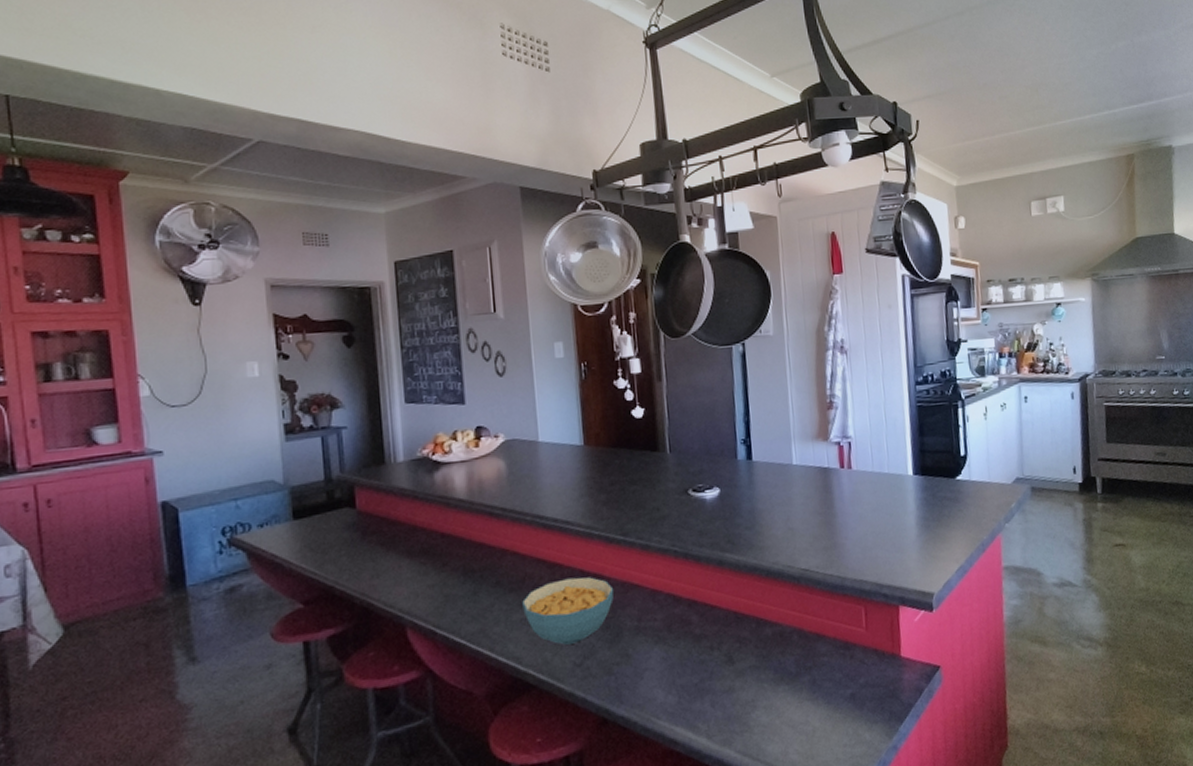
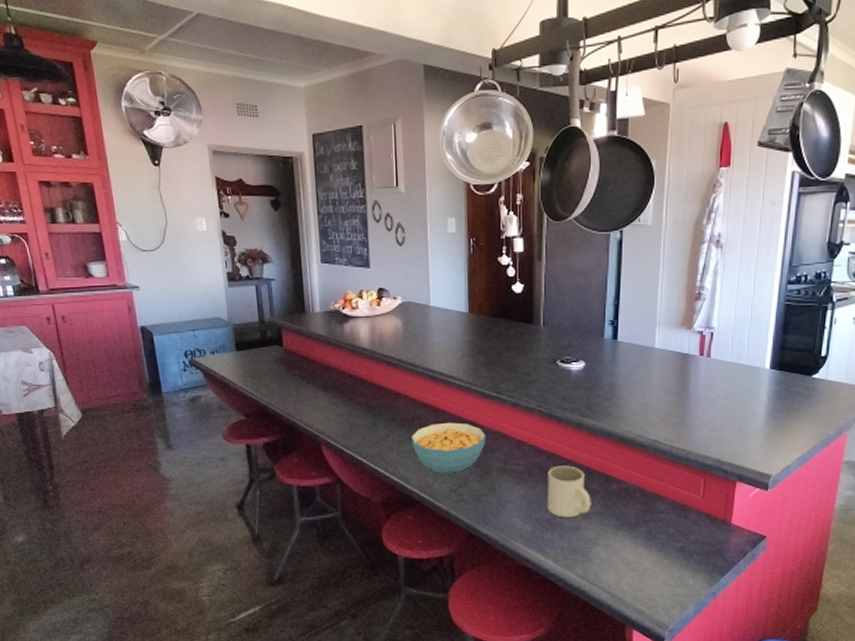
mug: none [690,613,744,679] -> present [547,465,591,518]

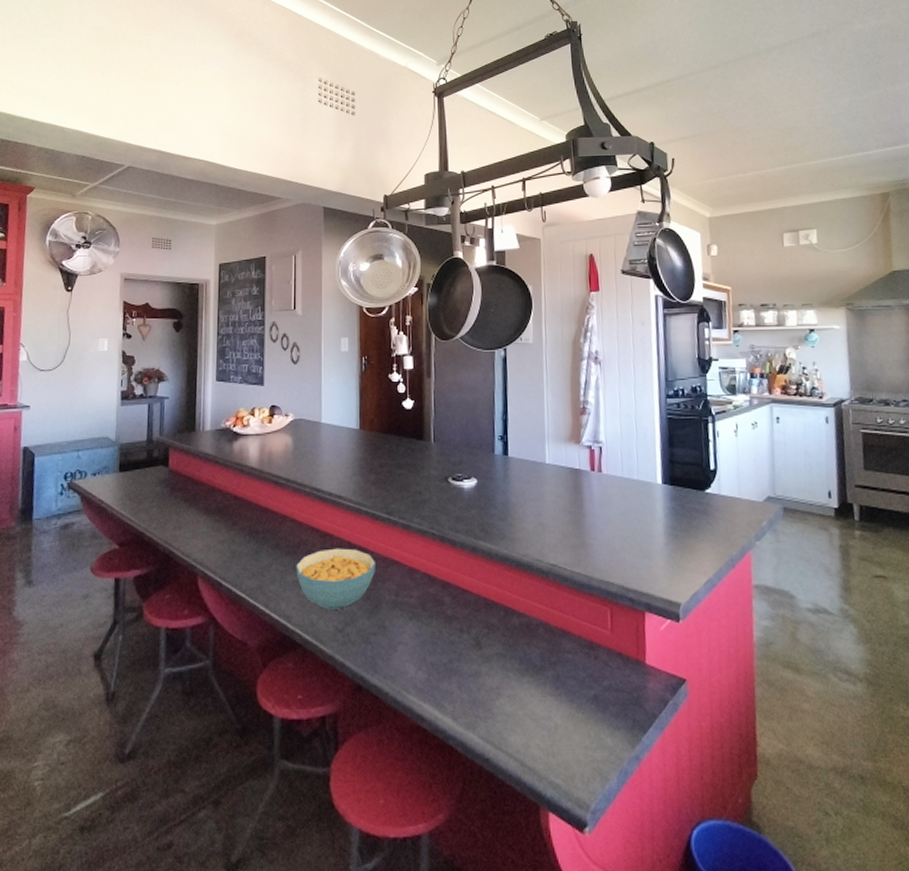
mug: present [547,465,591,518] -> none [442,596,491,661]

